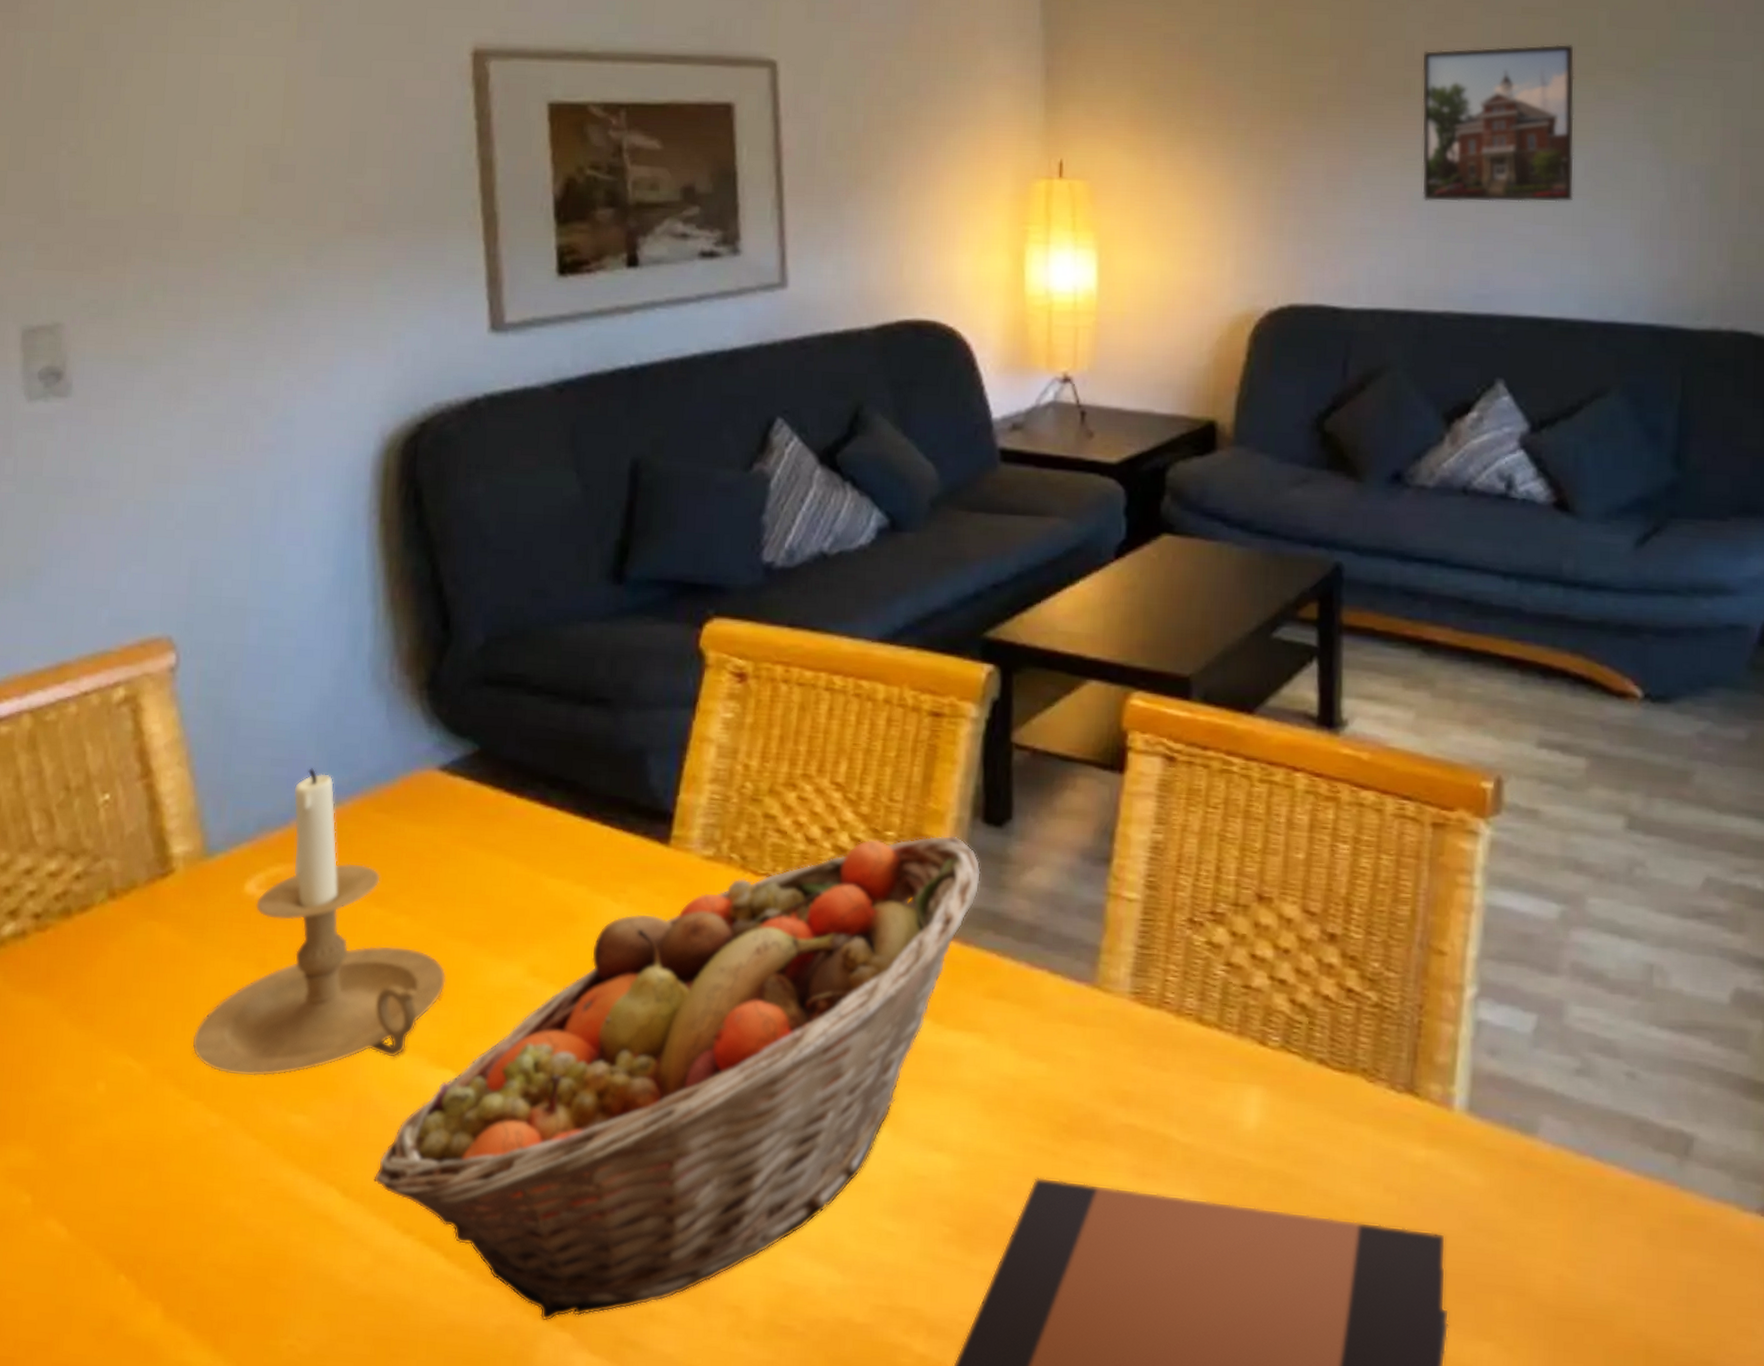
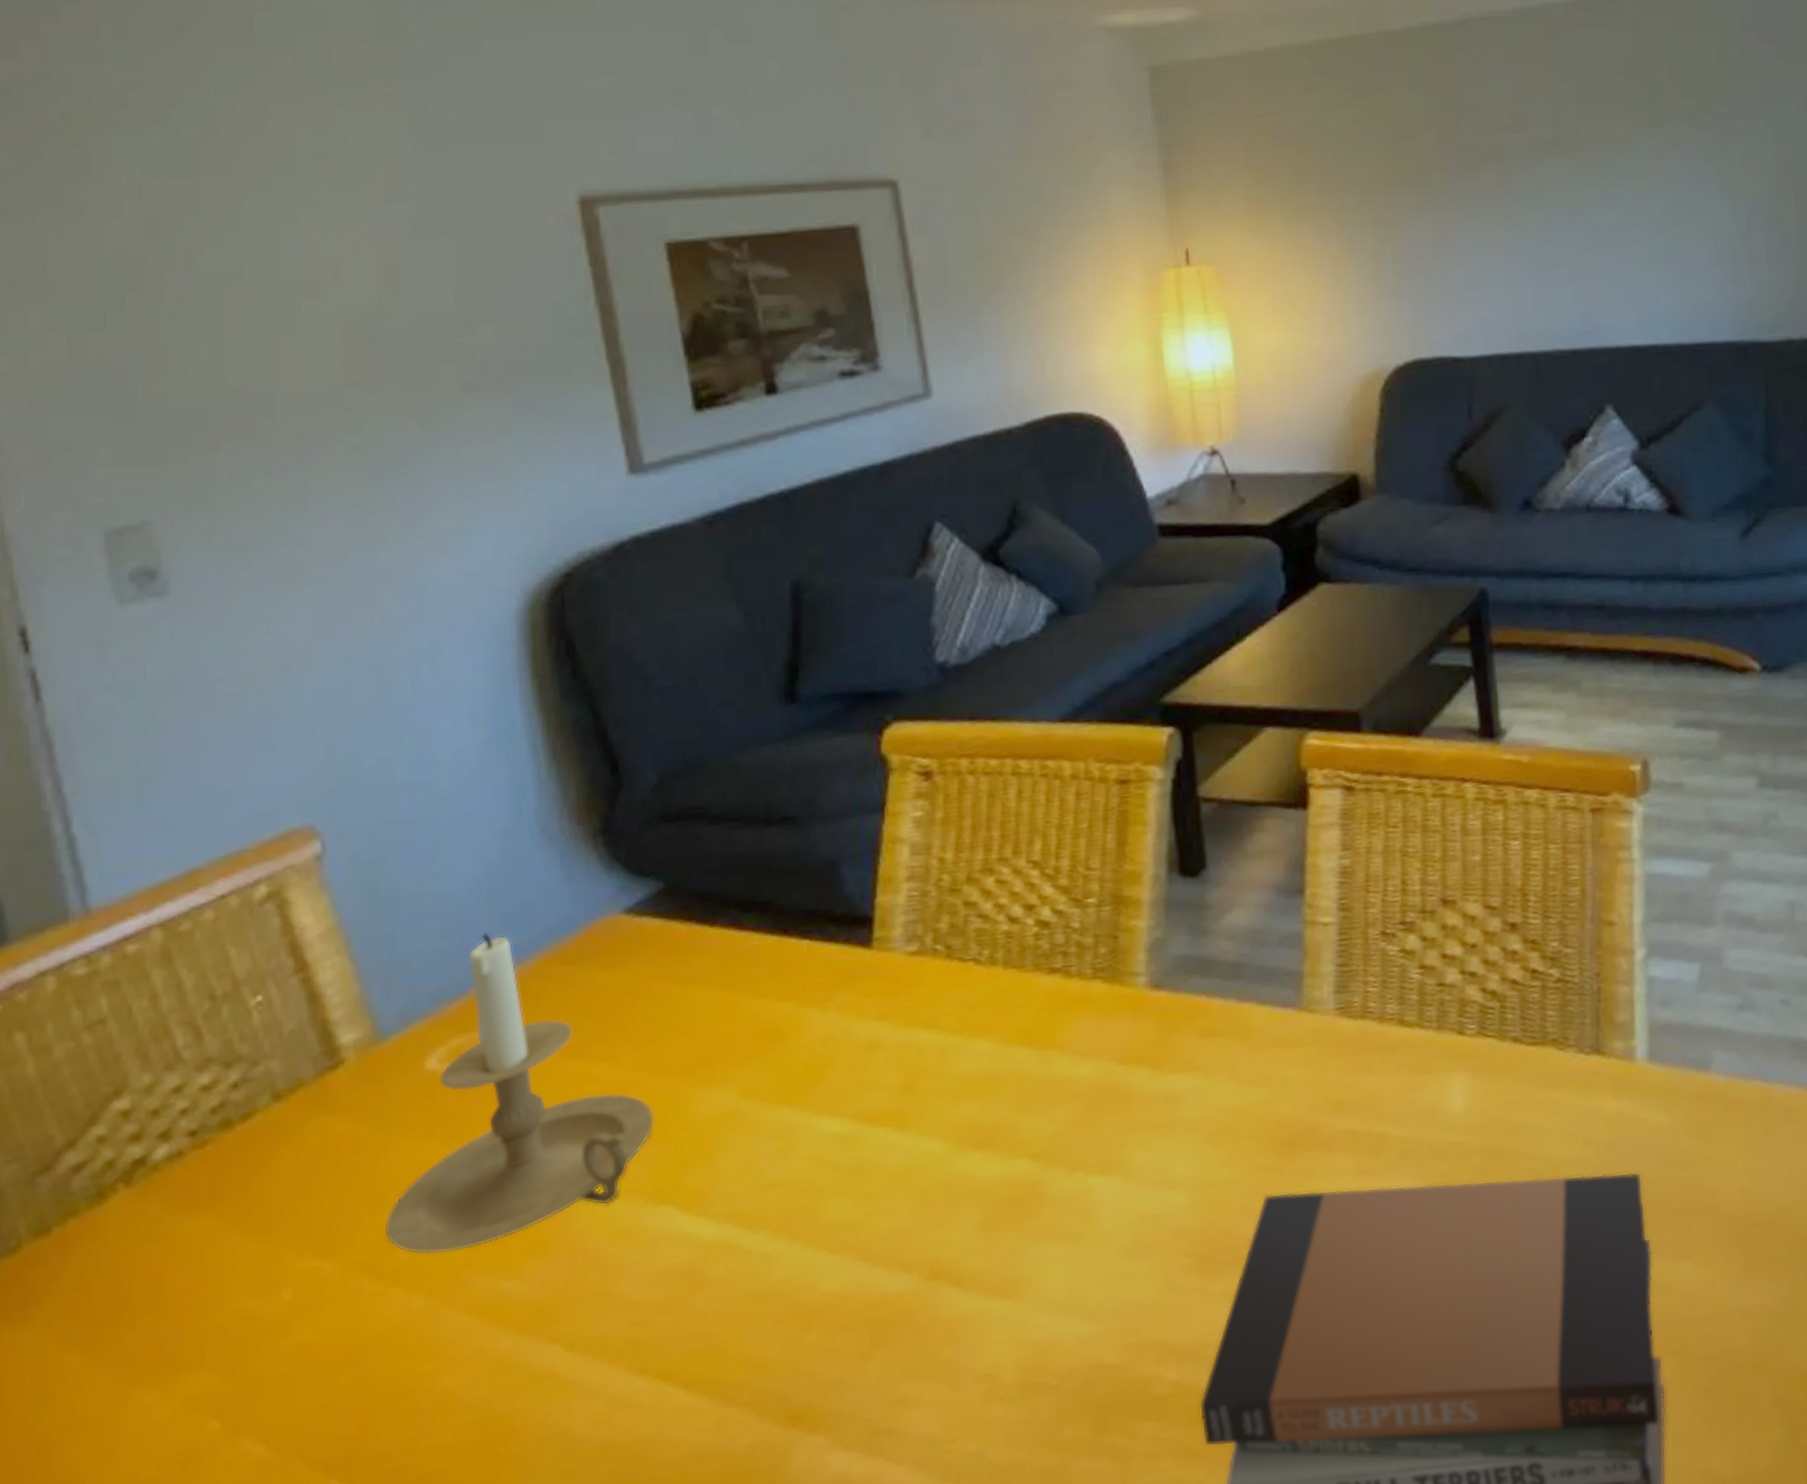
fruit basket: present [373,835,981,1321] -> none [599,892,1183,1429]
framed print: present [1421,43,1575,203] -> none [1510,99,1656,253]

